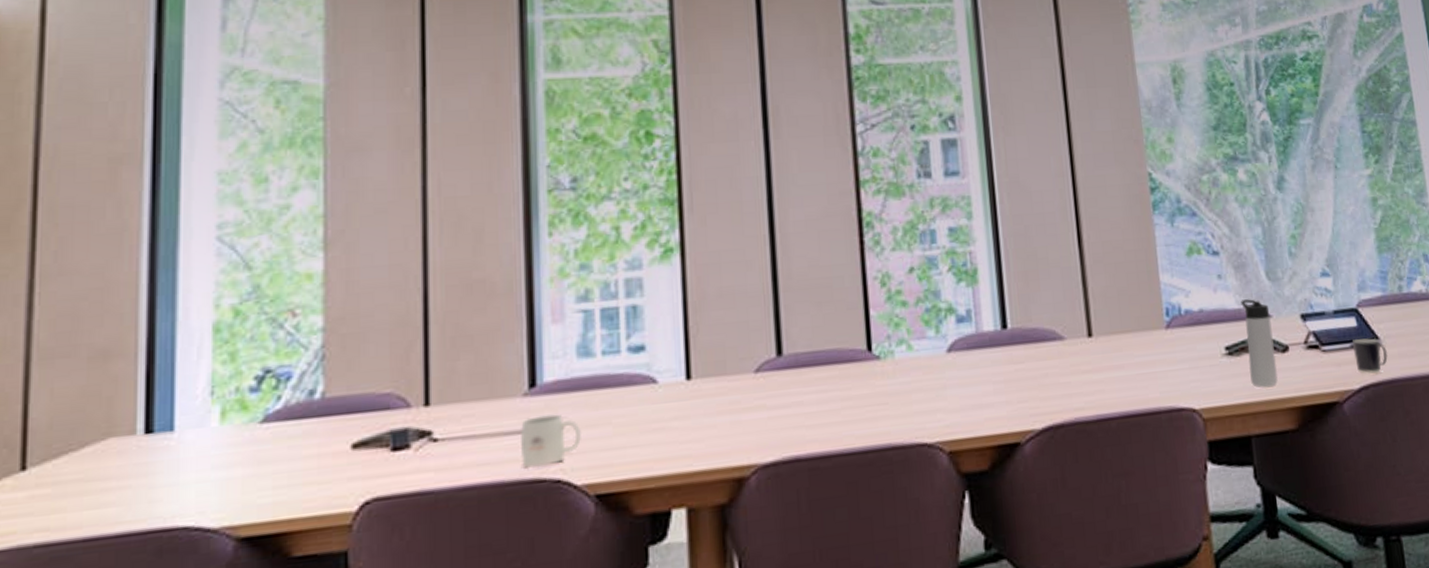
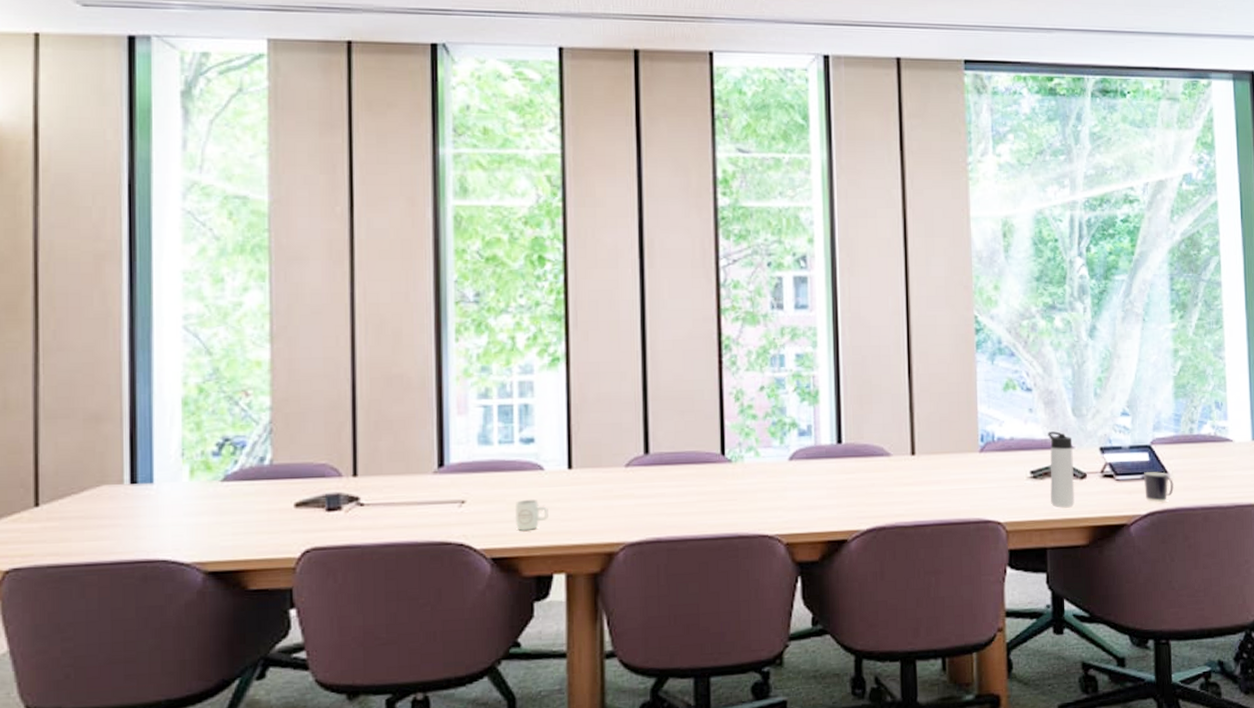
mug: present [520,414,582,470] -> none [430,490,481,534]
mug: none [622,419,664,459] -> present [514,500,549,531]

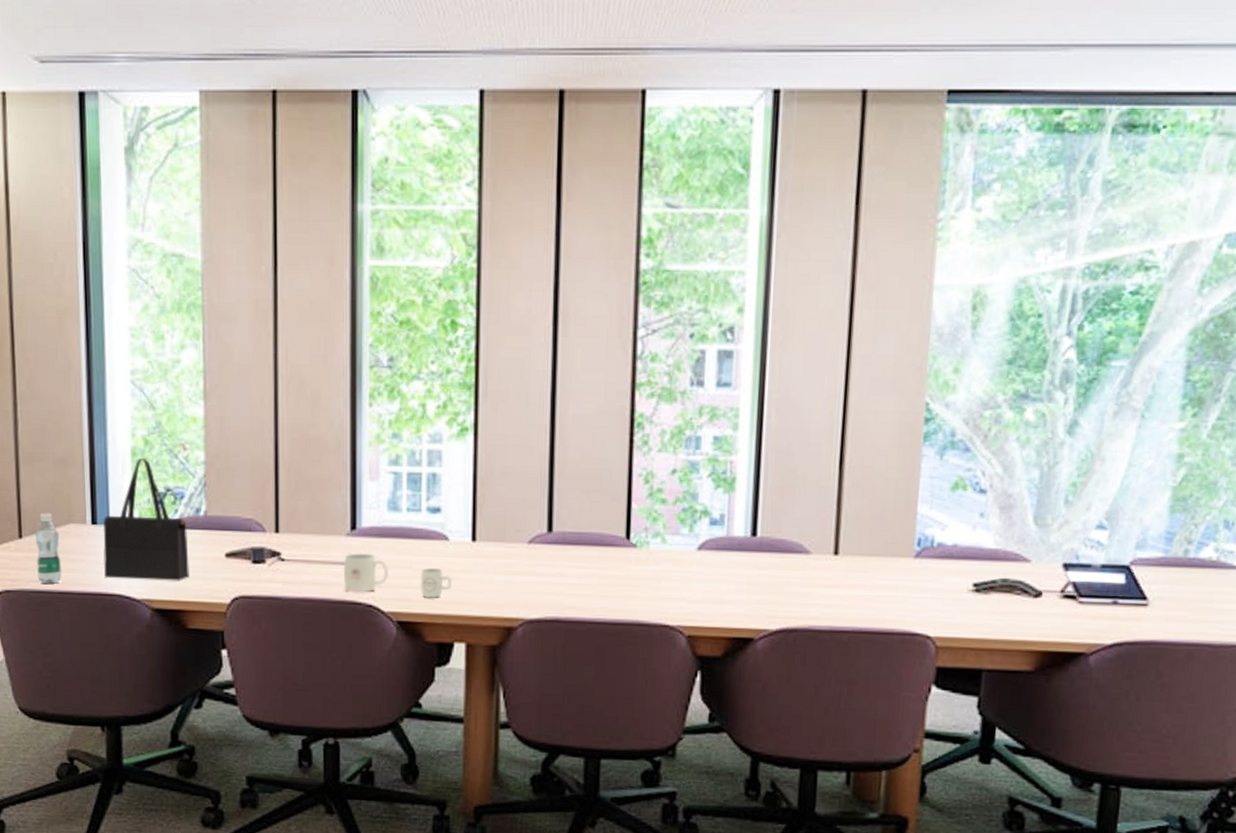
bottle: none [57,475,89,557] -> present [36,513,62,585]
tote bag: none [143,408,251,543] -> present [103,459,189,581]
mug: none [430,490,481,534] -> present [343,553,389,594]
thermos bottle: present [1048,431,1074,509] -> none [994,541,1030,629]
mug: present [1143,471,1174,503] -> none [1113,596,1153,633]

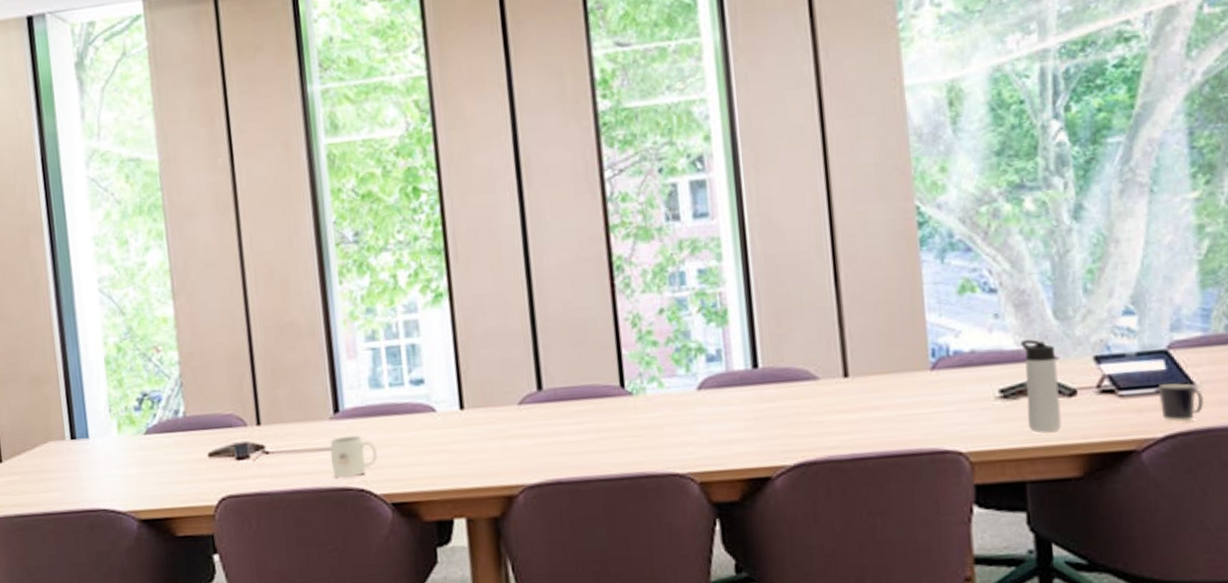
bottle: present [36,513,62,585] -> none [15,433,45,508]
tote bag: present [103,459,189,581] -> none [82,366,174,494]
mug: present [420,568,452,598] -> none [410,443,444,475]
thermos bottle: none [994,541,1030,629] -> present [1021,339,1061,434]
mug: none [1113,596,1153,633] -> present [1157,382,1204,423]

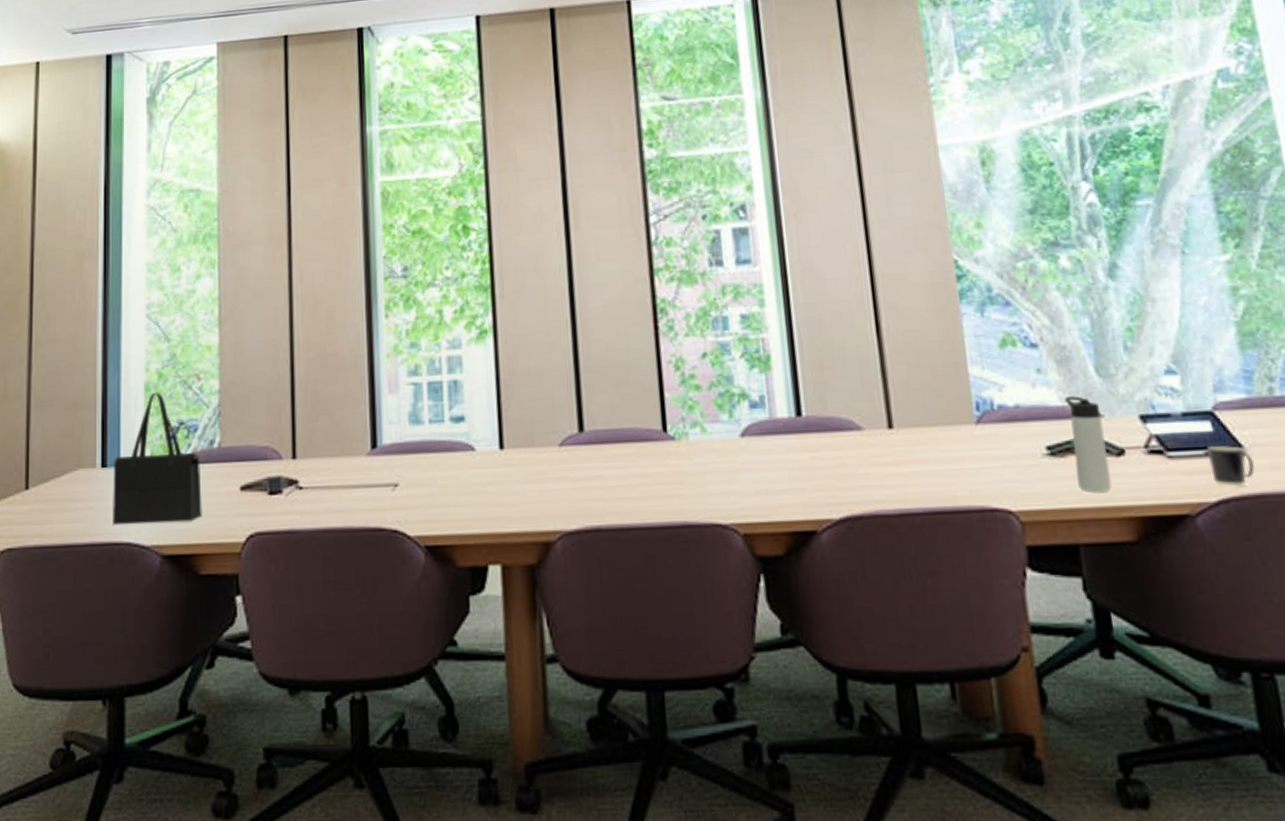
tote bag: none [82,366,174,494] -> present [111,393,202,526]
mug: present [330,435,378,480] -> none [365,473,414,519]

